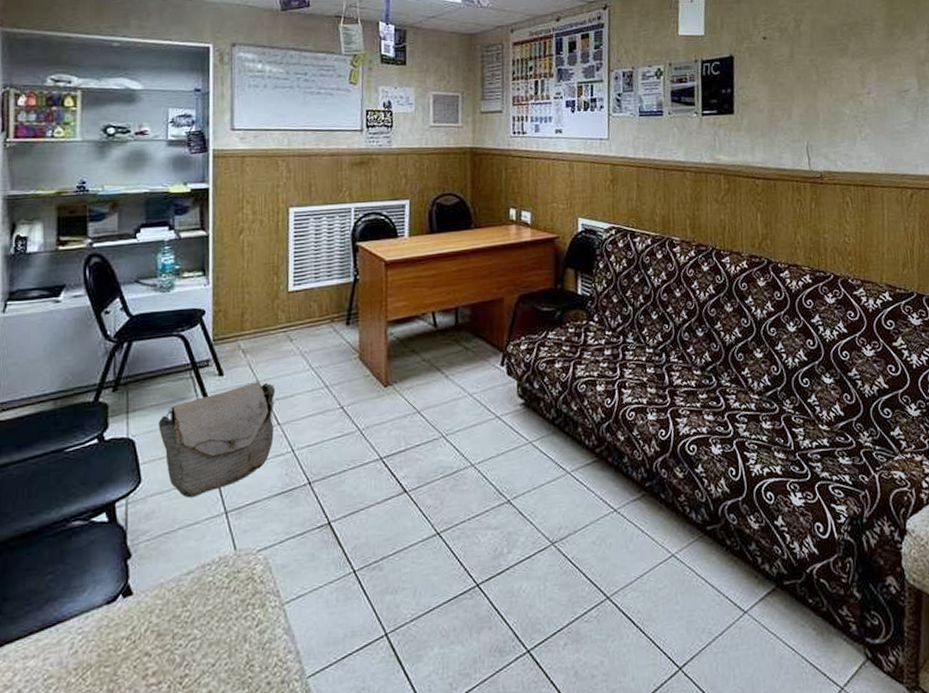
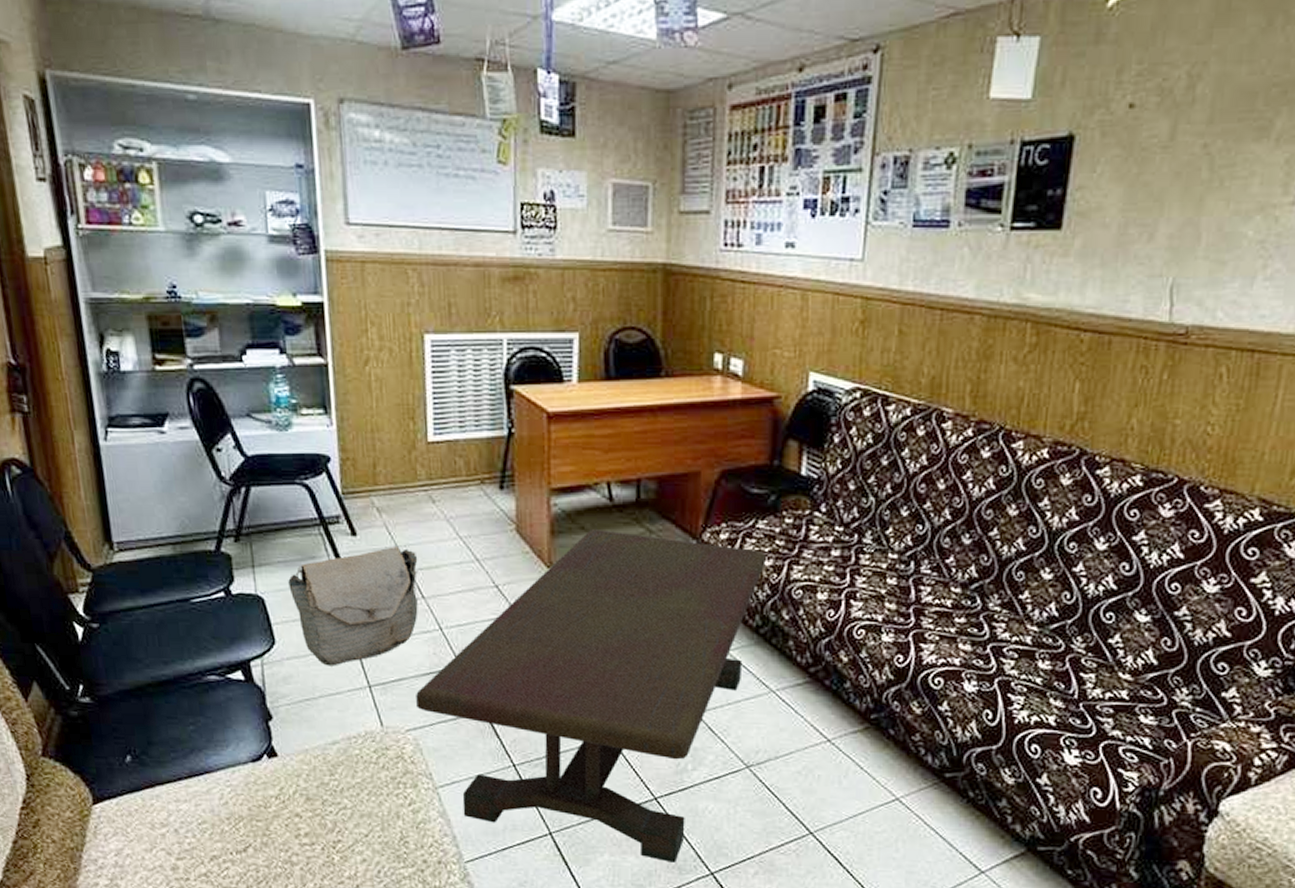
coffee table: none [268,351,557,646] -> present [416,529,766,863]

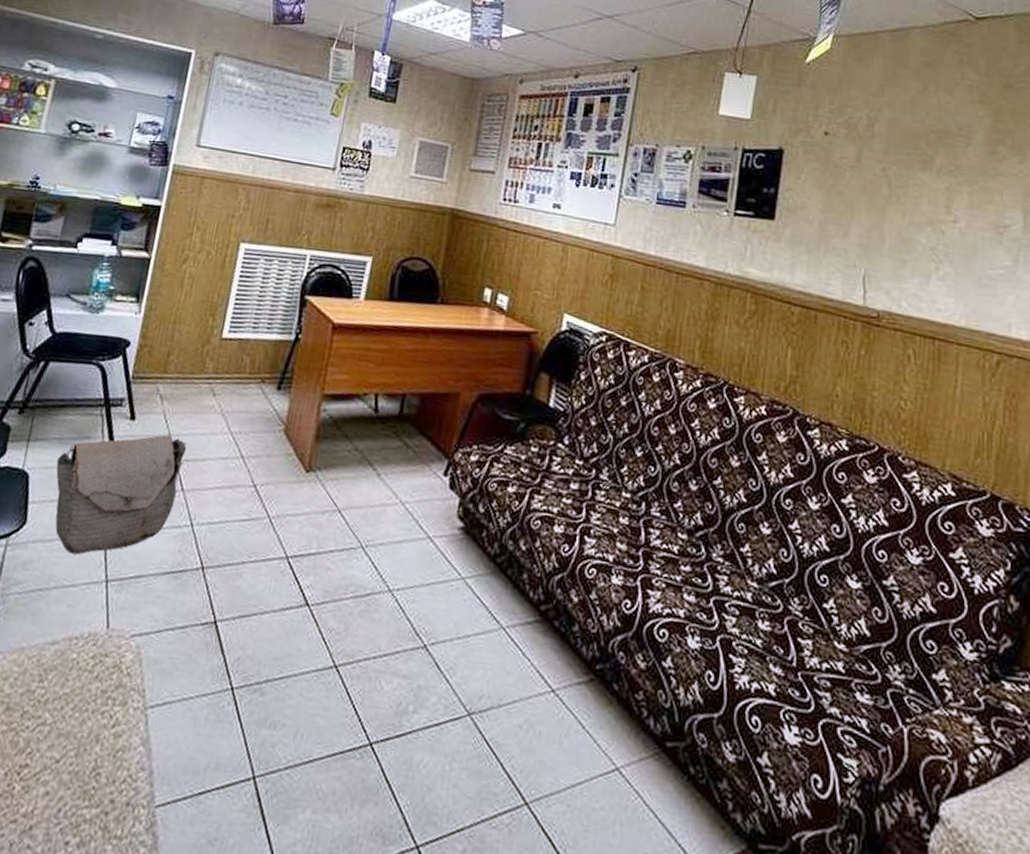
coffee table: present [416,529,766,863] -> none [148,438,510,829]

